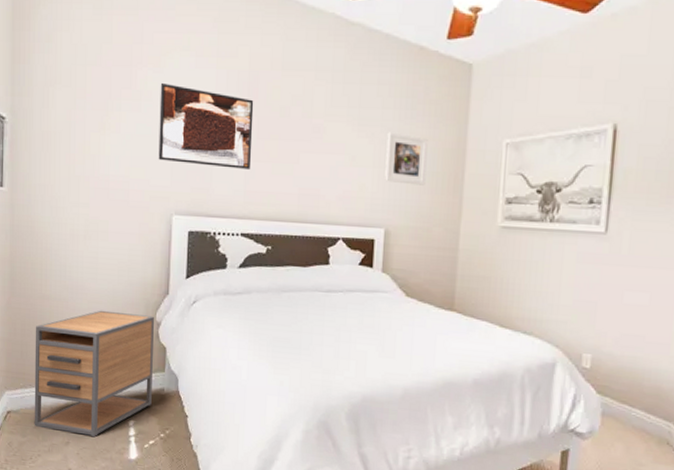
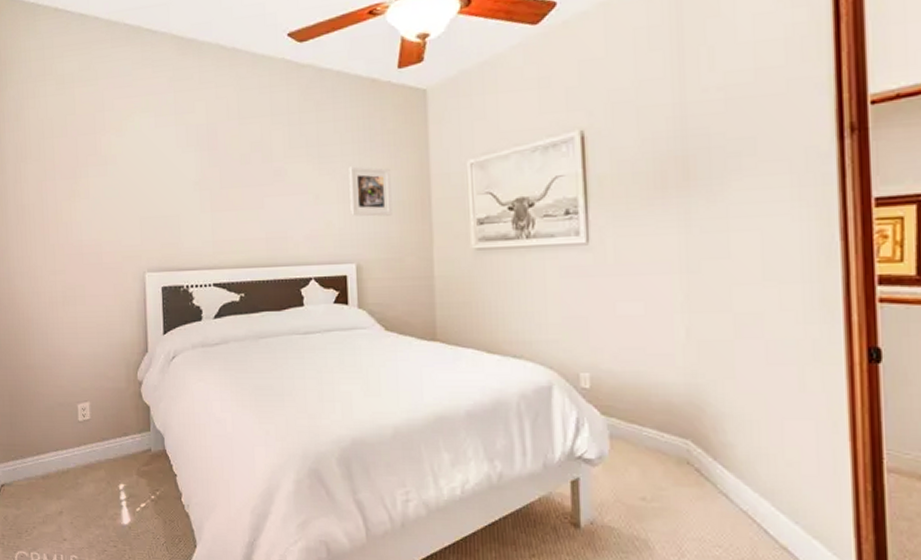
nightstand: present [34,310,155,438] -> none [22,374,140,505]
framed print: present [158,83,254,169] -> none [123,145,217,221]

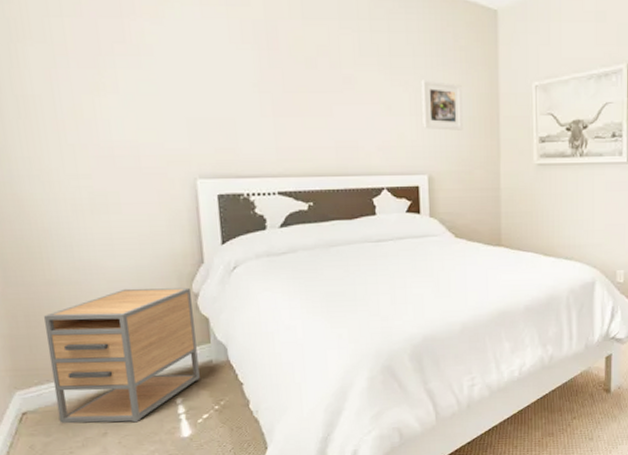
nightstand: none [22,374,140,505] -> present [43,287,200,423]

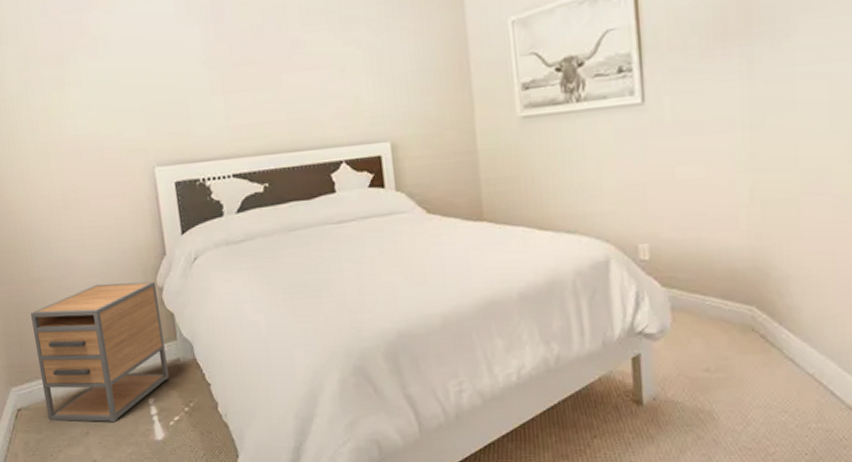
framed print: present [421,80,463,130] -> none [375,31,427,89]

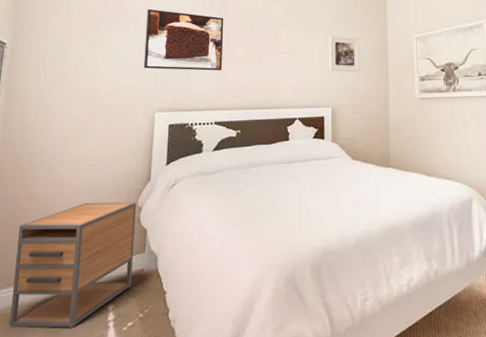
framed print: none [115,22,230,110] -> present [143,9,224,71]
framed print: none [375,31,427,89] -> present [329,35,360,73]

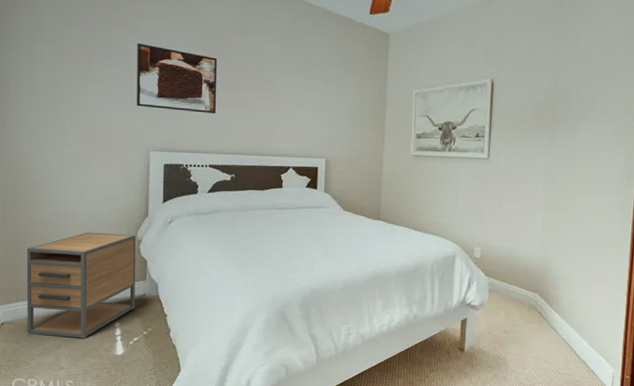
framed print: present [329,35,360,73] -> none [325,84,357,125]

